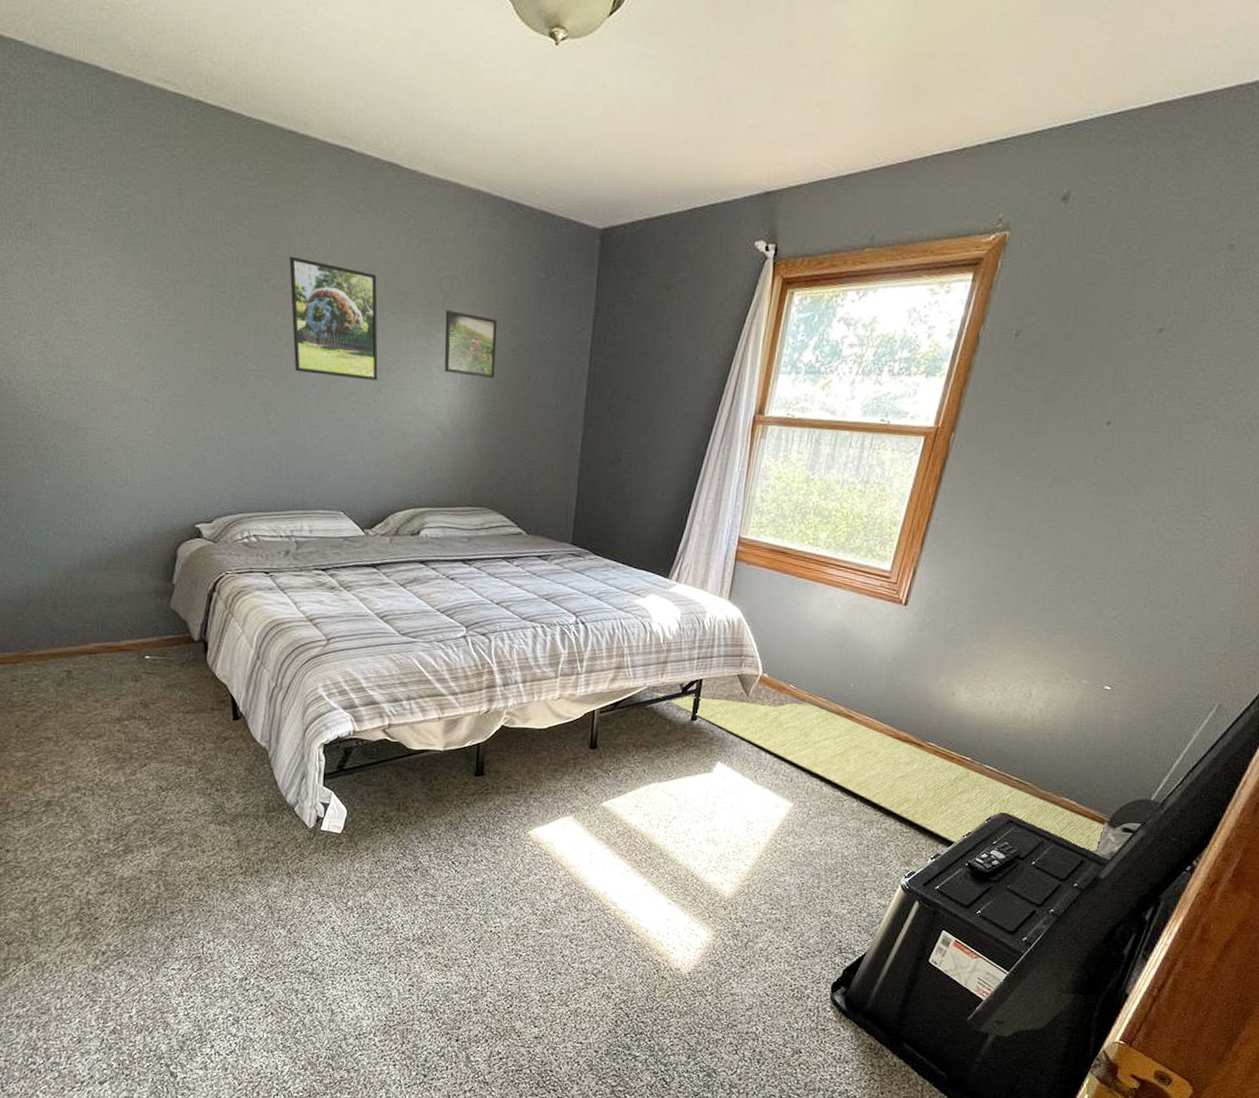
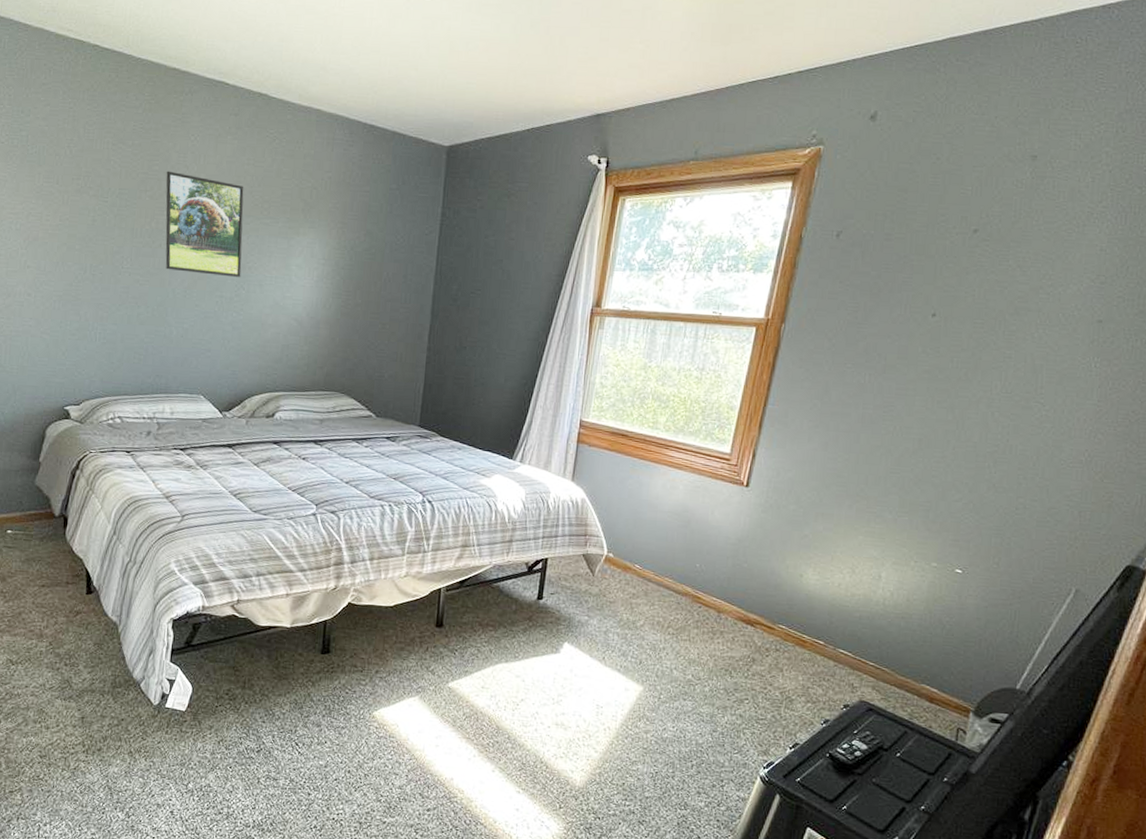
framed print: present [444,310,498,378] -> none [302,216,352,275]
rug: present [652,693,1106,851] -> none [498,571,972,743]

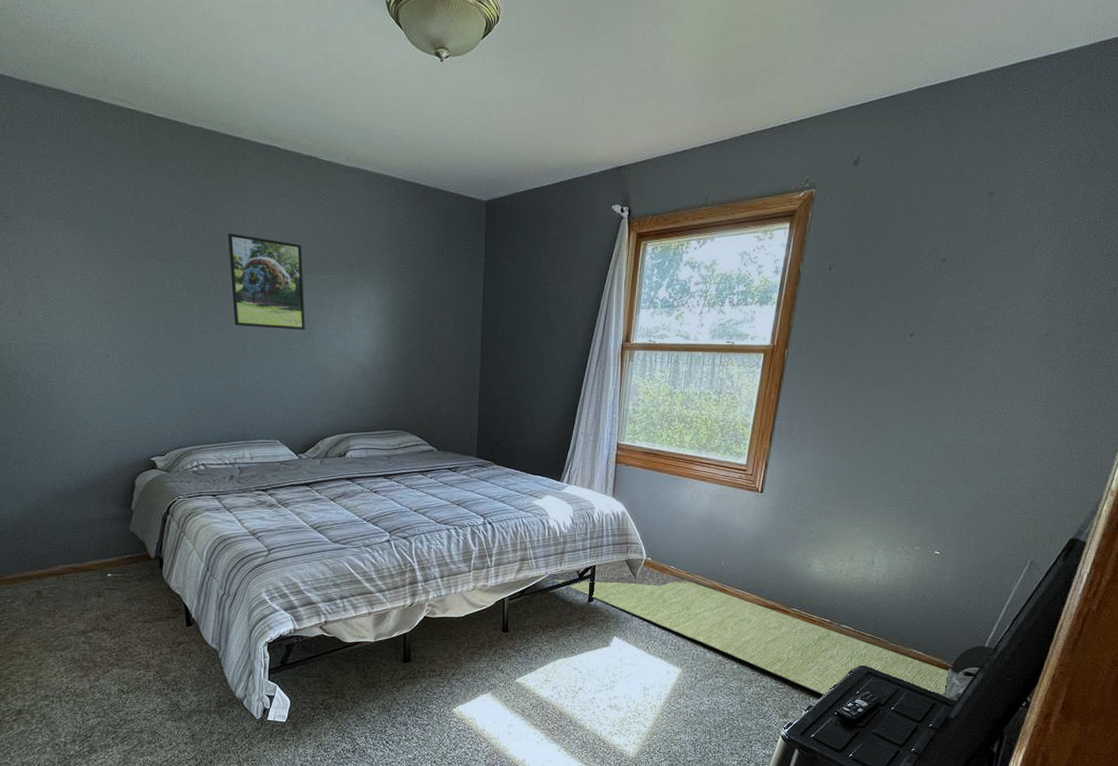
rug: none [498,571,972,743] -> present [553,580,950,696]

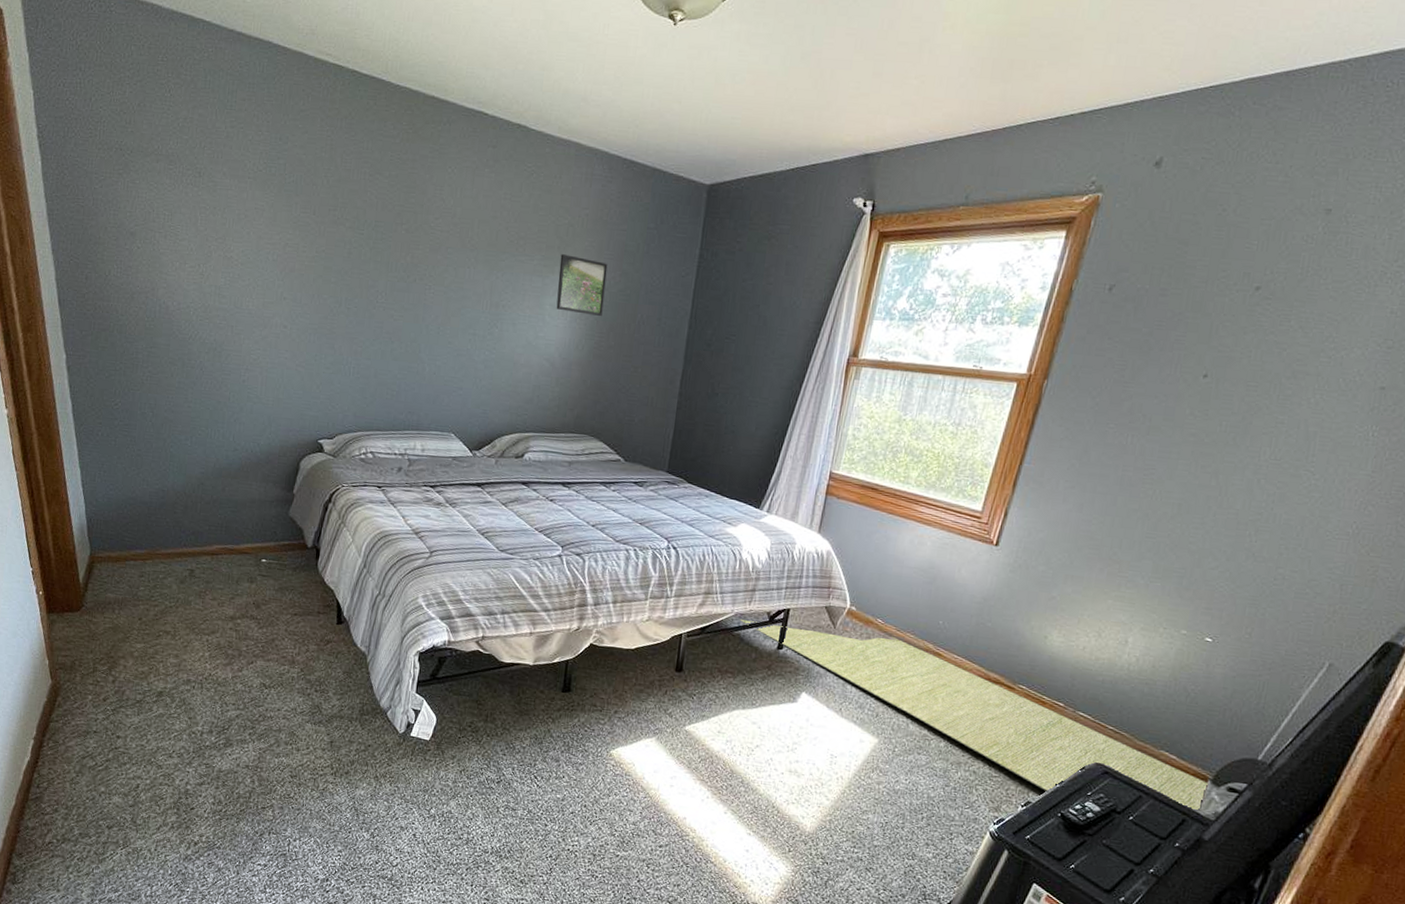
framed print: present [228,233,305,331] -> none [419,203,500,316]
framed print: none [360,270,404,323] -> present [556,254,608,316]

